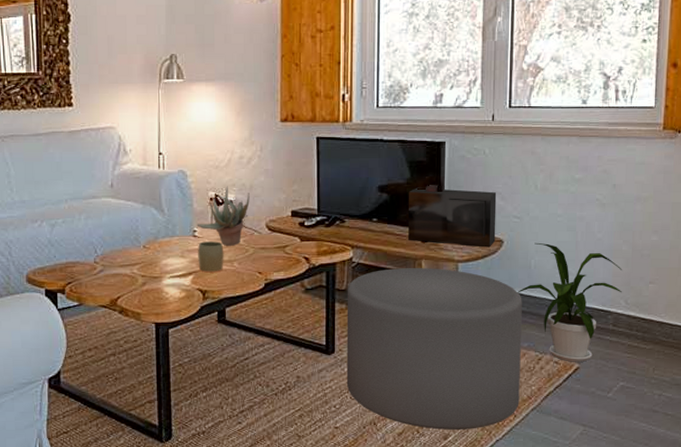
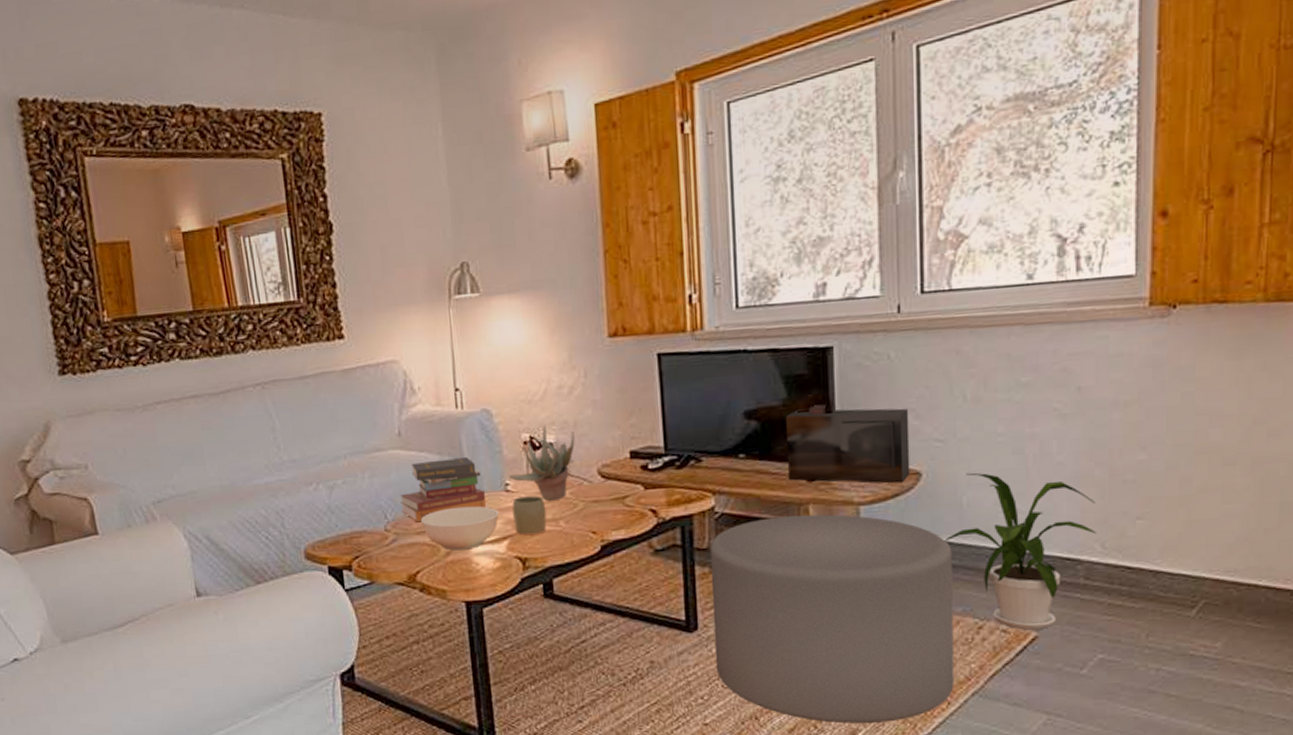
books: none [109,208,178,257] -> present [400,457,487,523]
bowl: none [123,246,187,282] -> present [420,506,500,551]

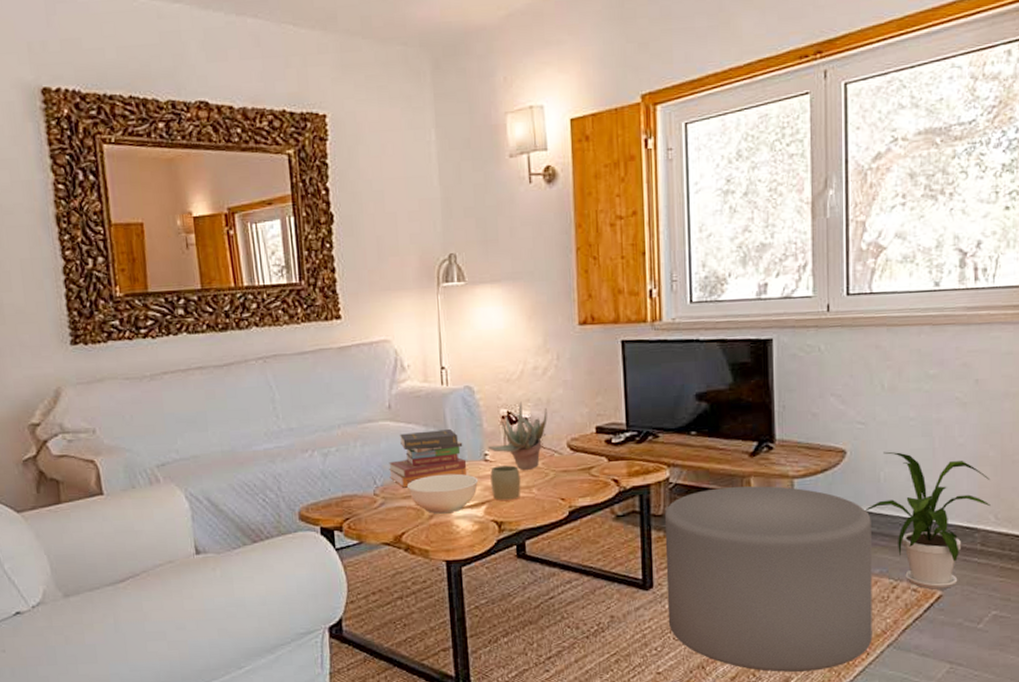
speaker: present [785,404,910,484] -> none [731,389,837,460]

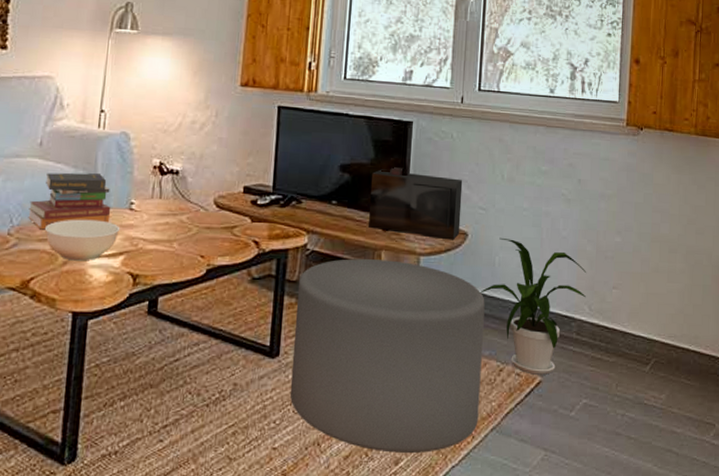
succulent plant: present [487,401,547,471] -> none [135,153,199,224]
mug: present [490,465,521,502] -> none [131,216,164,254]
speaker: none [731,389,837,460] -> present [369,167,463,240]

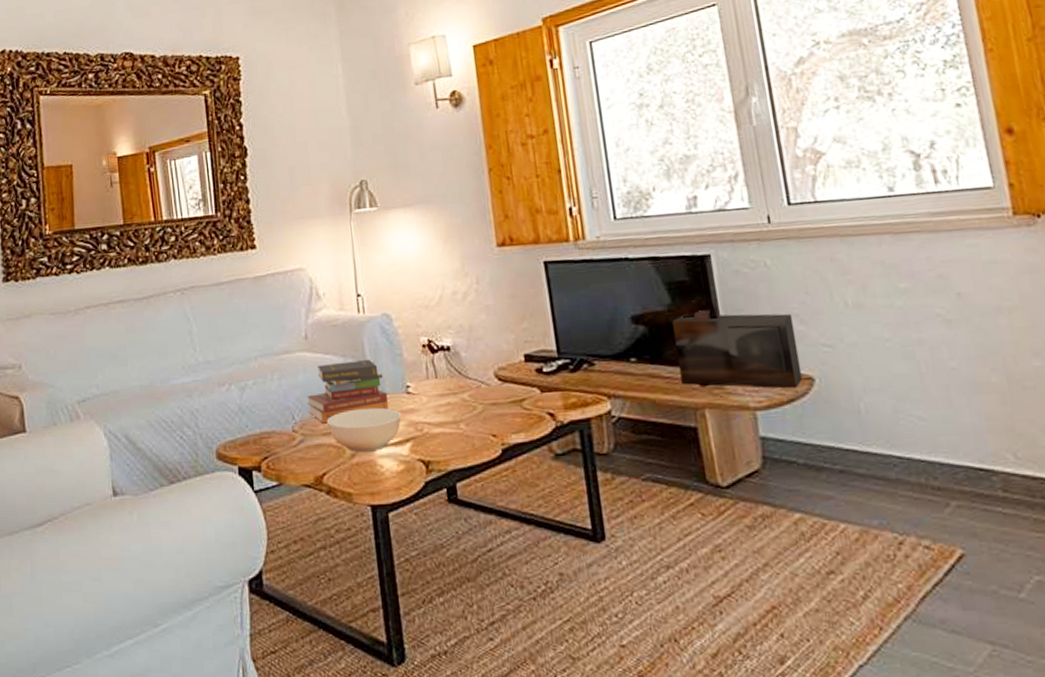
pouf: present [290,259,485,453] -> none [609,419,884,649]
house plant: present [481,237,587,375] -> none [848,378,1006,547]

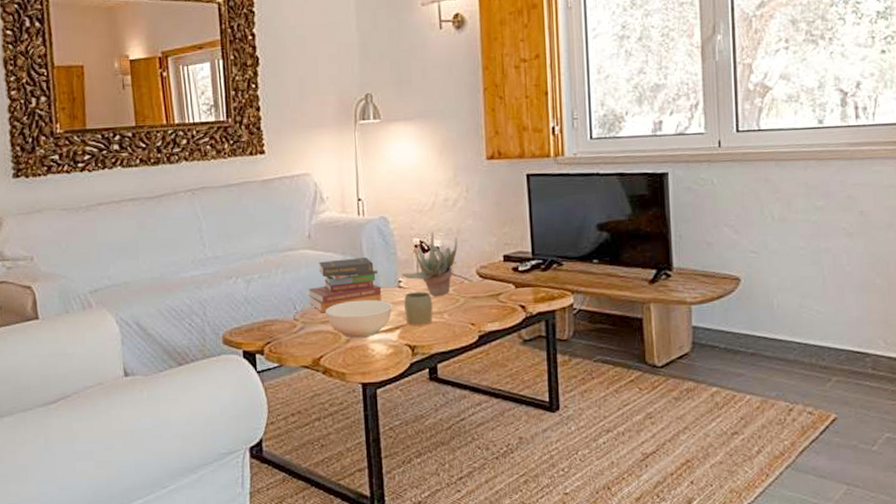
succulent plant: none [409,328,472,404] -> present [401,231,458,297]
mug: none [413,398,448,439] -> present [404,292,433,326]
speaker: present [671,310,803,389] -> none [630,220,732,287]

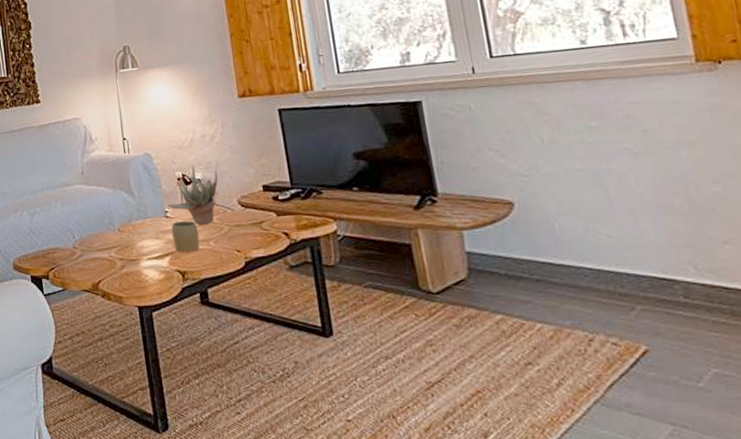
books: present [308,258,382,313] -> none [84,191,152,242]
bowl: present [325,299,393,338] -> none [100,228,162,264]

